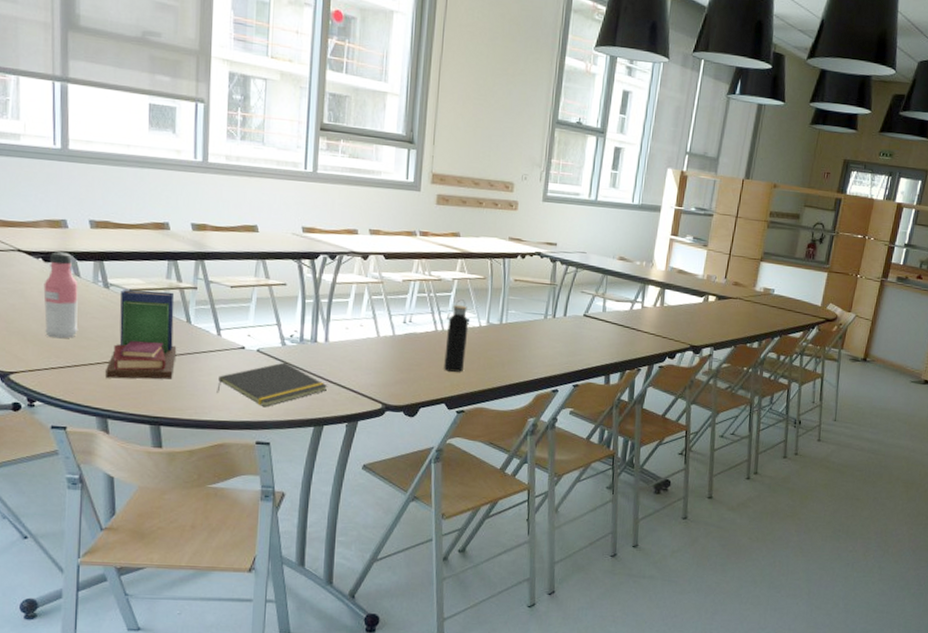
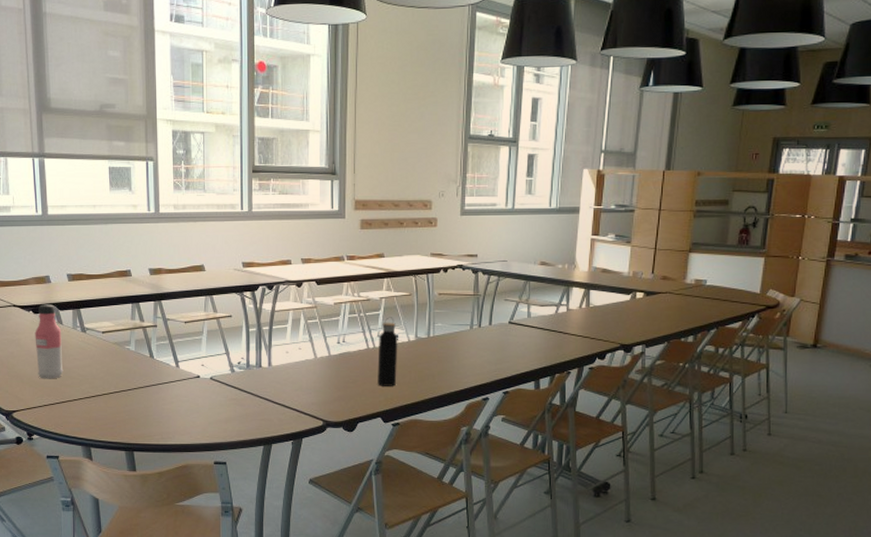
book: present [105,290,177,379] -> none [87,331,143,411]
notepad: present [217,362,328,408] -> none [178,388,274,430]

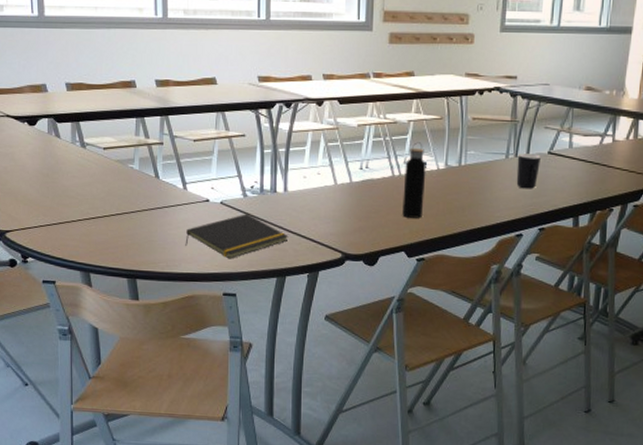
water bottle: present [35,304,64,379] -> none [30,115,61,198]
notepad: none [178,388,274,430] -> present [185,214,289,259]
mug: none [481,324,502,356] -> present [516,153,541,189]

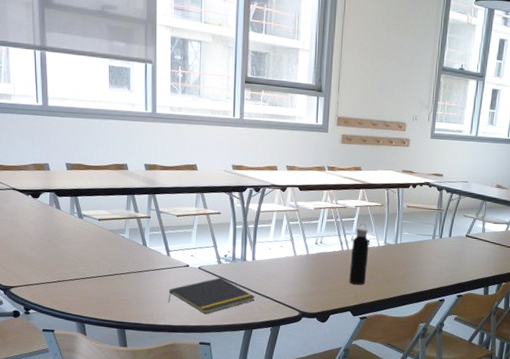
mug: present [516,153,541,189] -> none [440,236,460,264]

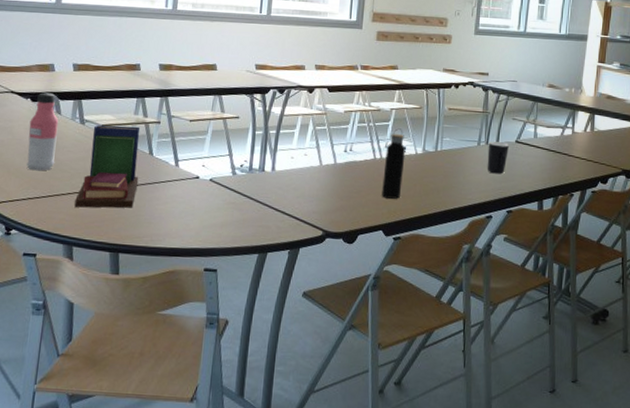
water bottle: none [33,190,61,260] -> present [27,92,59,171]
book: none [82,219,136,292] -> present [74,125,140,208]
notepad: present [168,277,256,315] -> none [171,191,273,235]
mug: none [440,236,460,264] -> present [487,141,509,174]

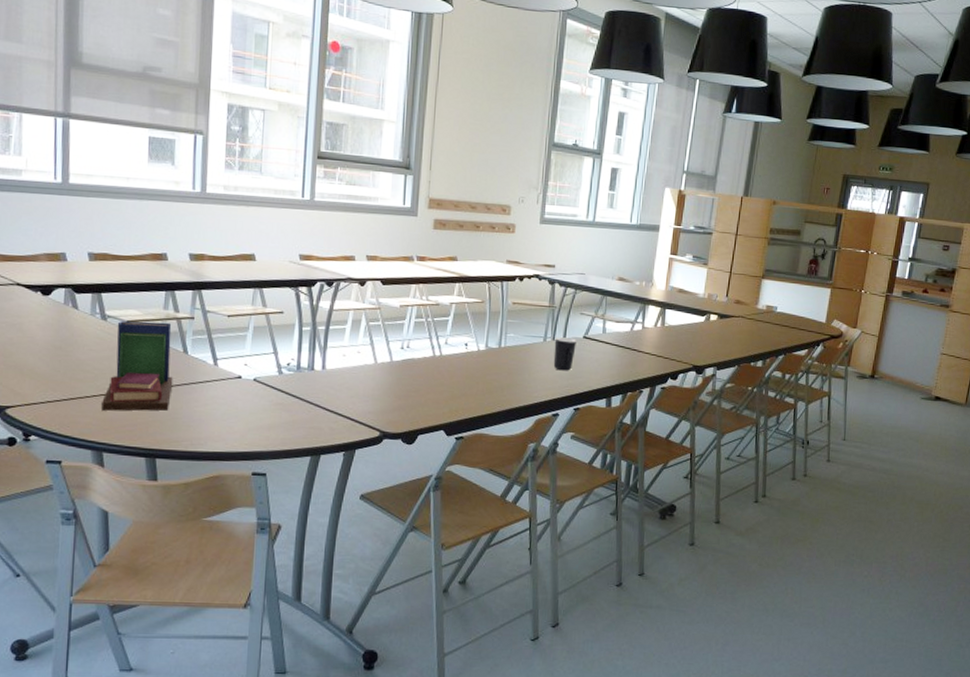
water bottle: present [27,92,59,171] -> none [41,285,76,372]
water bottle: present [382,128,406,199] -> none [442,324,467,398]

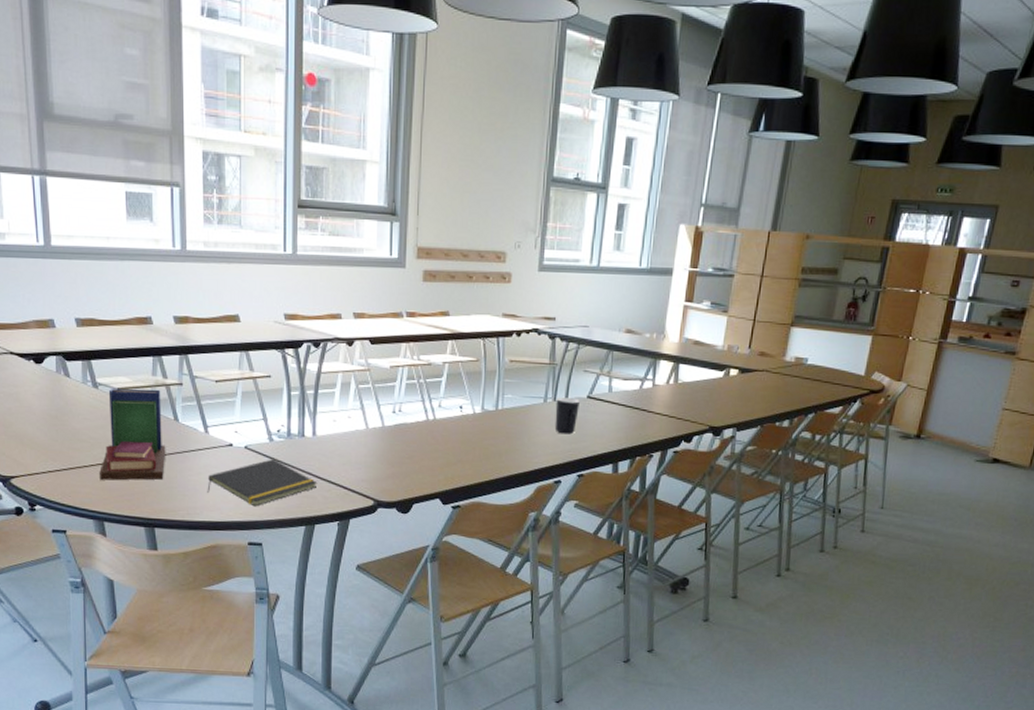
notepad: none [213,391,325,438] -> present [207,459,318,507]

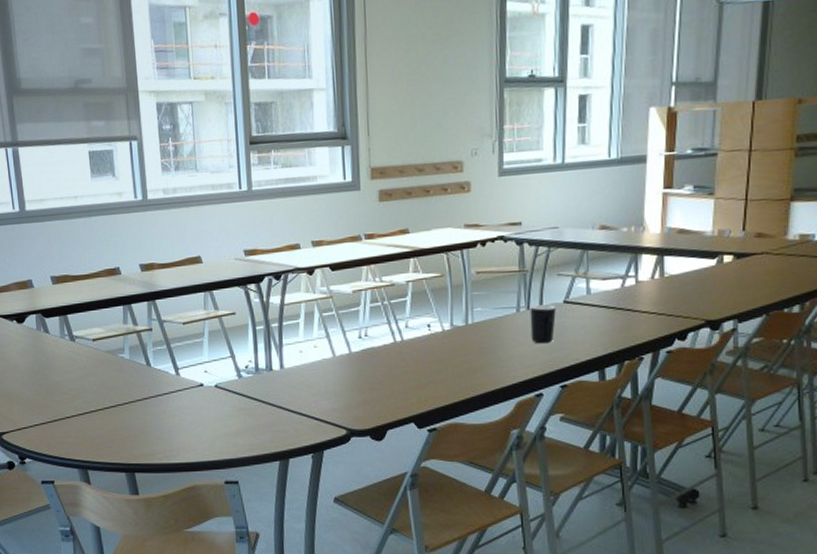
book: present [99,388,166,481] -> none [81,337,141,429]
notepad: present [207,459,318,507] -> none [182,395,289,445]

